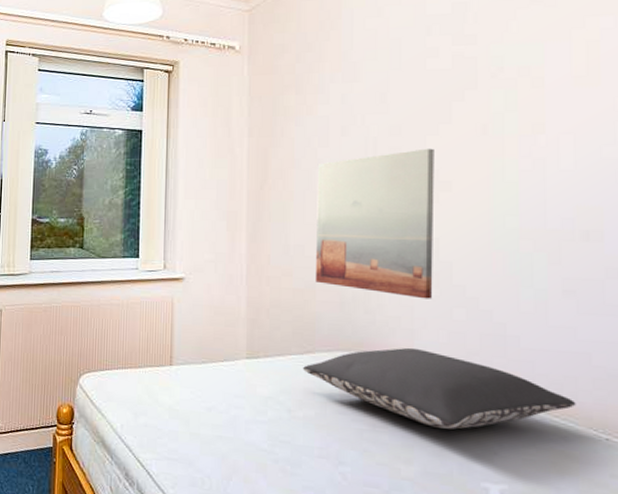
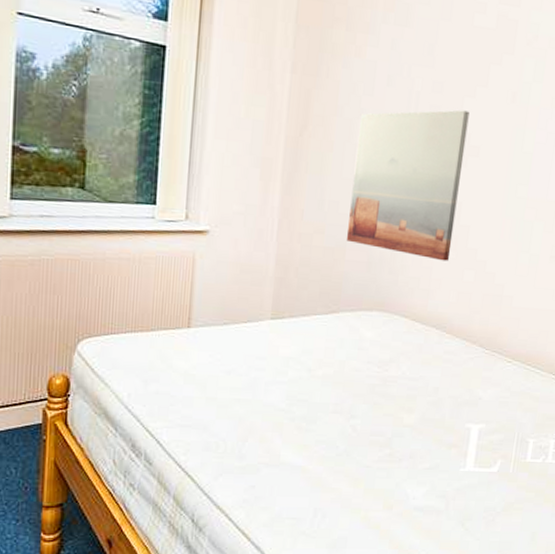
pillow: present [303,347,576,430] -> none [326,307,545,381]

